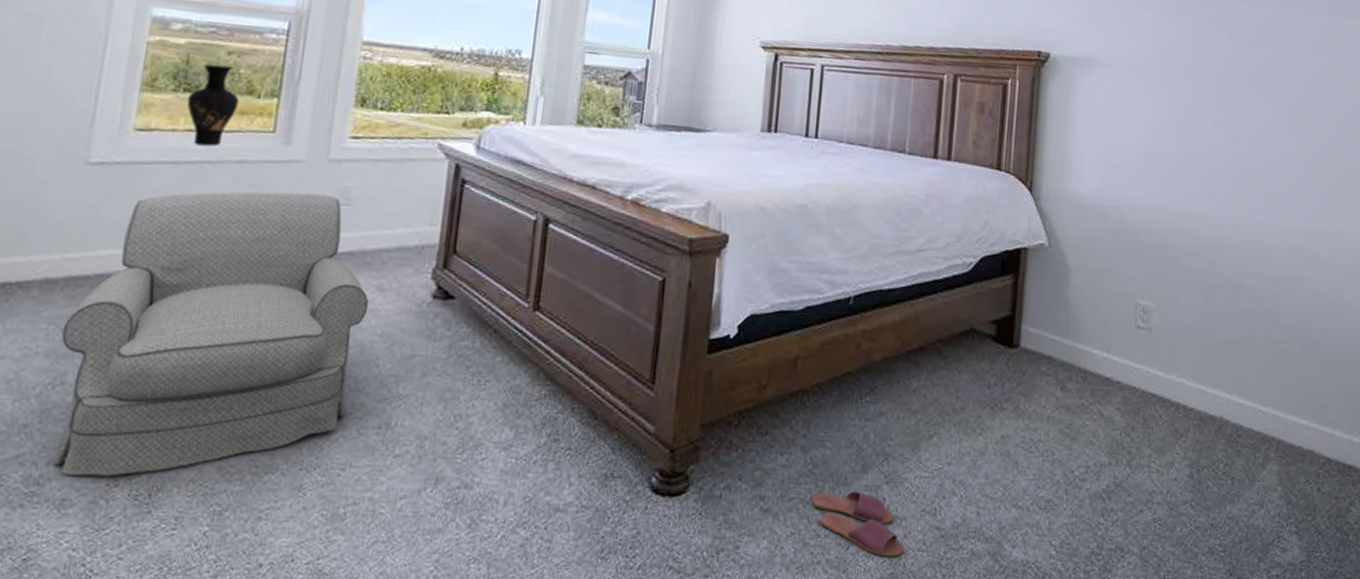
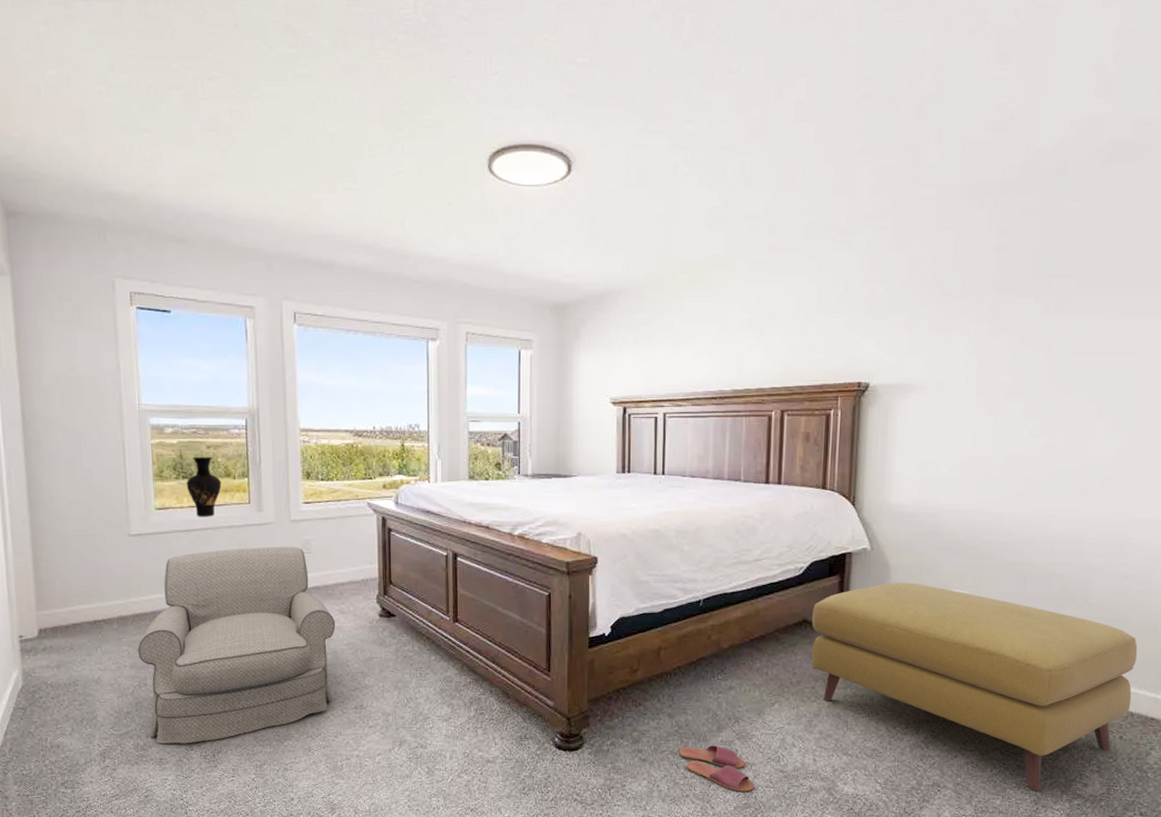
ottoman: none [978,287,1332,559] -> present [811,582,1138,792]

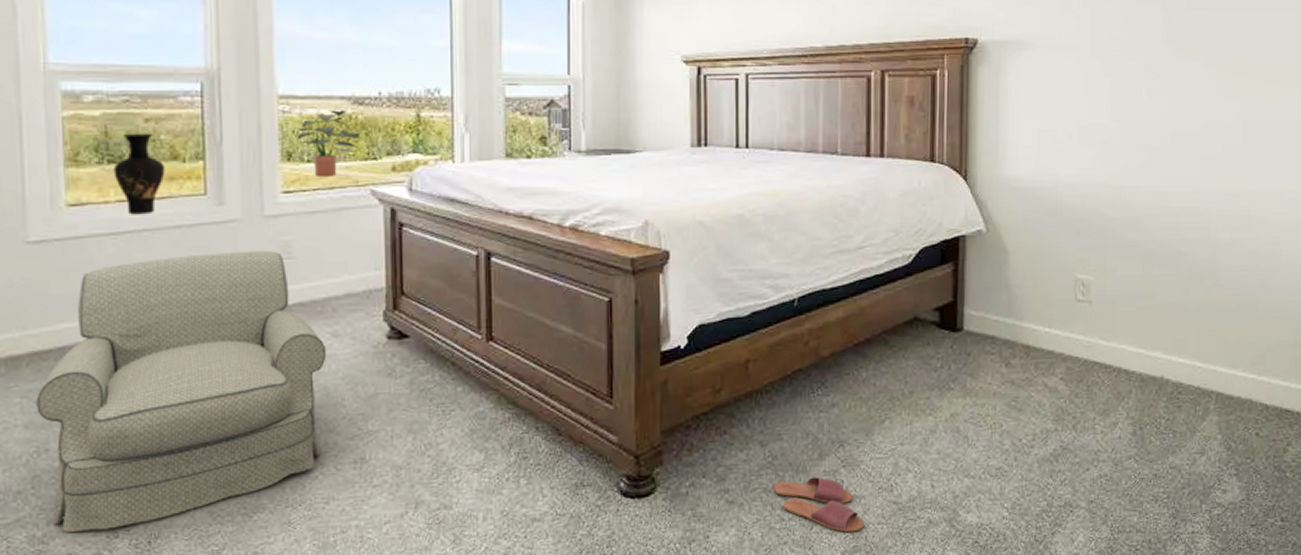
potted plant: none [313,439,360,492] -> present [296,108,361,178]
ottoman: present [811,582,1138,792] -> none [923,268,1269,504]

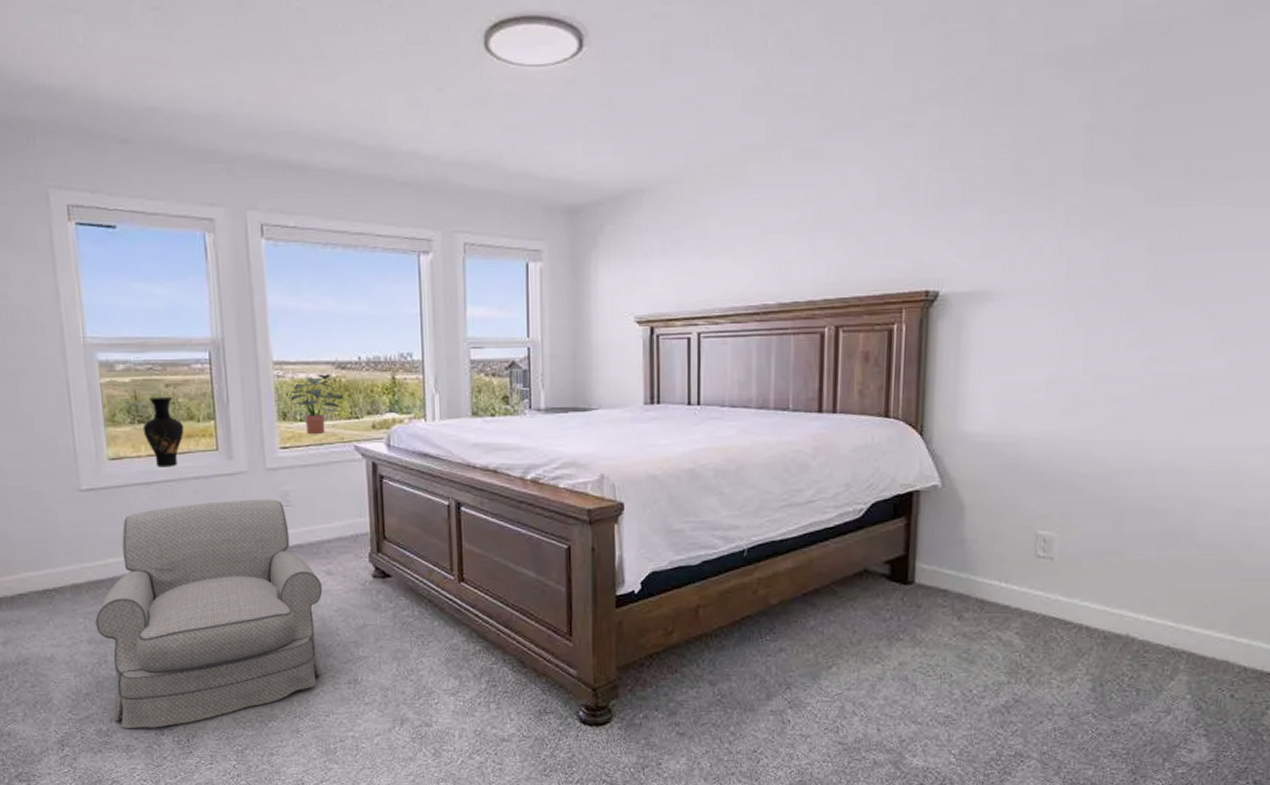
slippers: present [773,477,864,532] -> none [722,715,809,768]

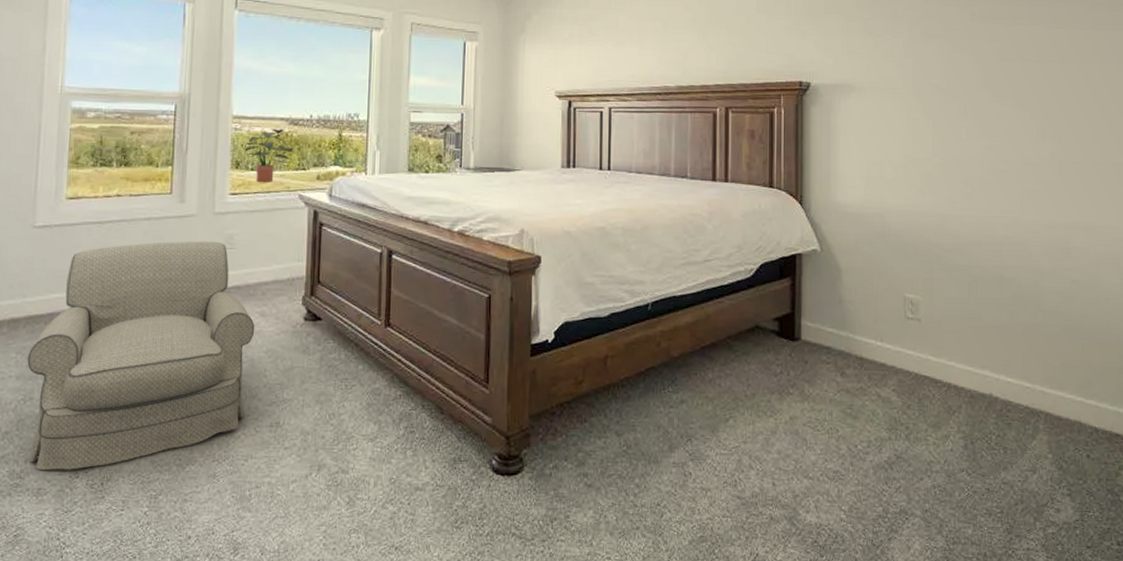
vase: present [142,396,184,468] -> none [103,142,143,208]

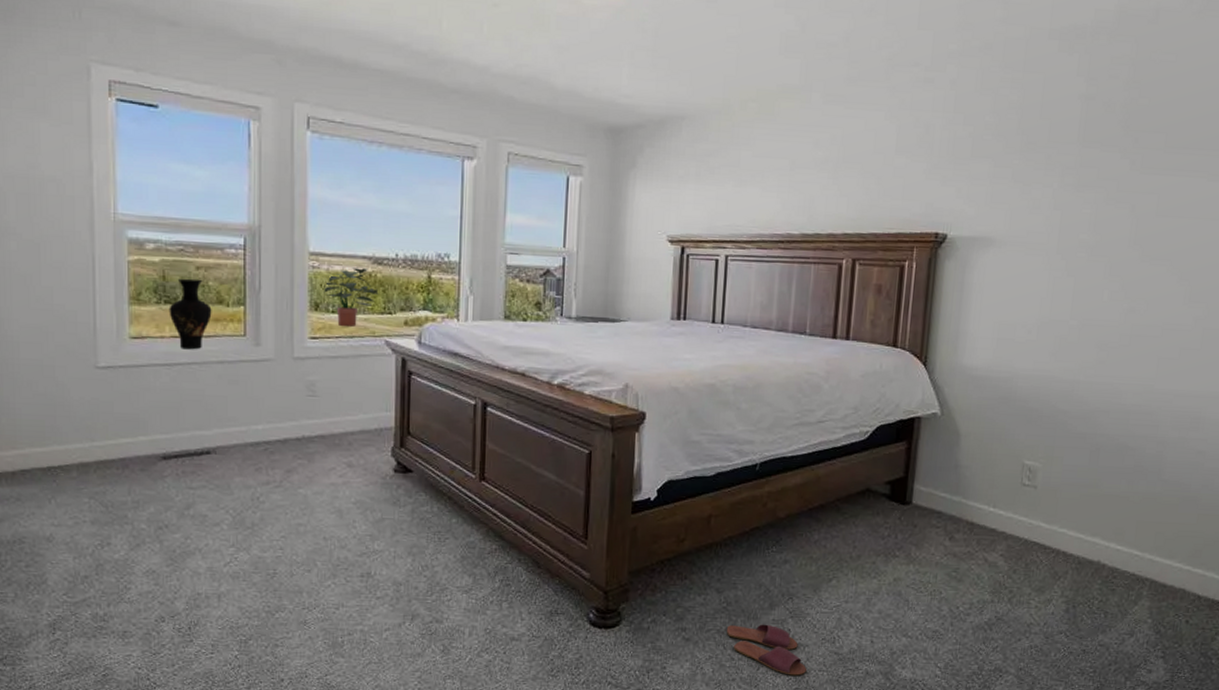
armchair: present [27,241,255,470] -> none [101,387,342,614]
vase: none [103,142,143,208] -> present [169,278,212,350]
slippers: none [627,467,710,522] -> present [726,624,806,676]

